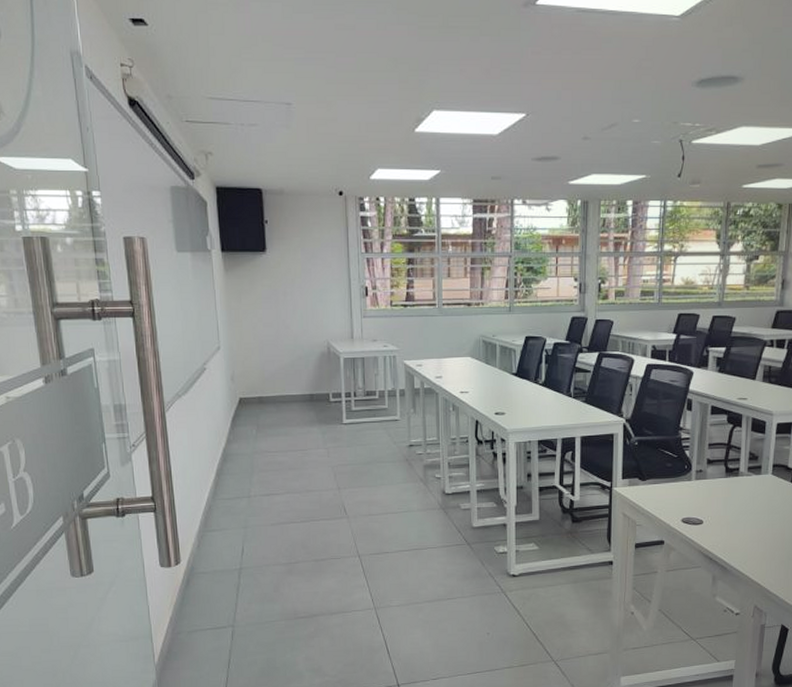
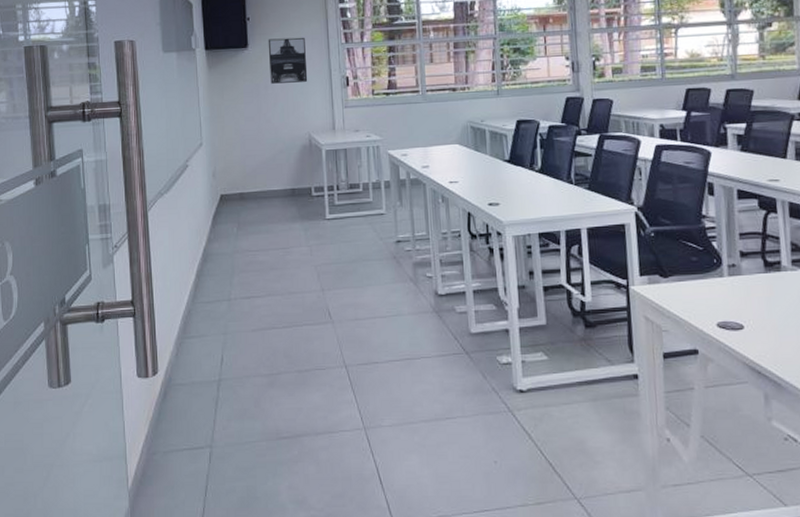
wall art: none [286,244,327,290] -> present [268,37,308,84]

